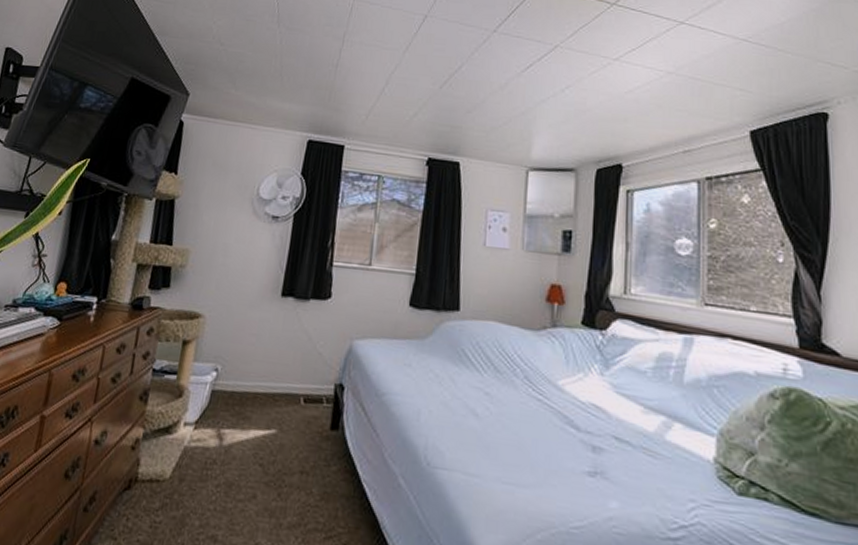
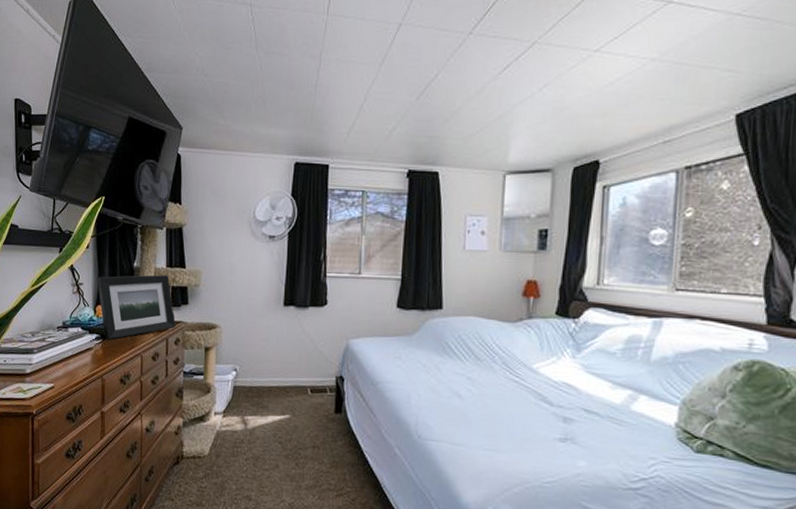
picture frame: none [61,248,152,326] -> present [96,274,176,340]

